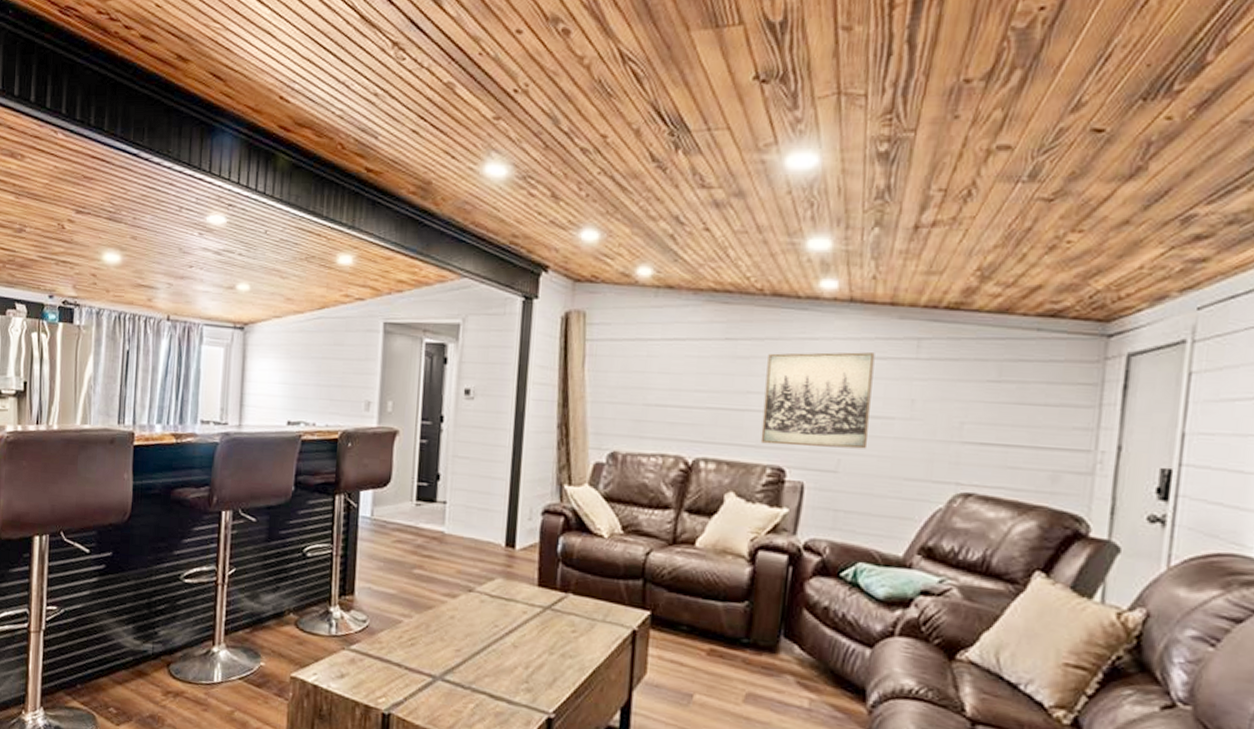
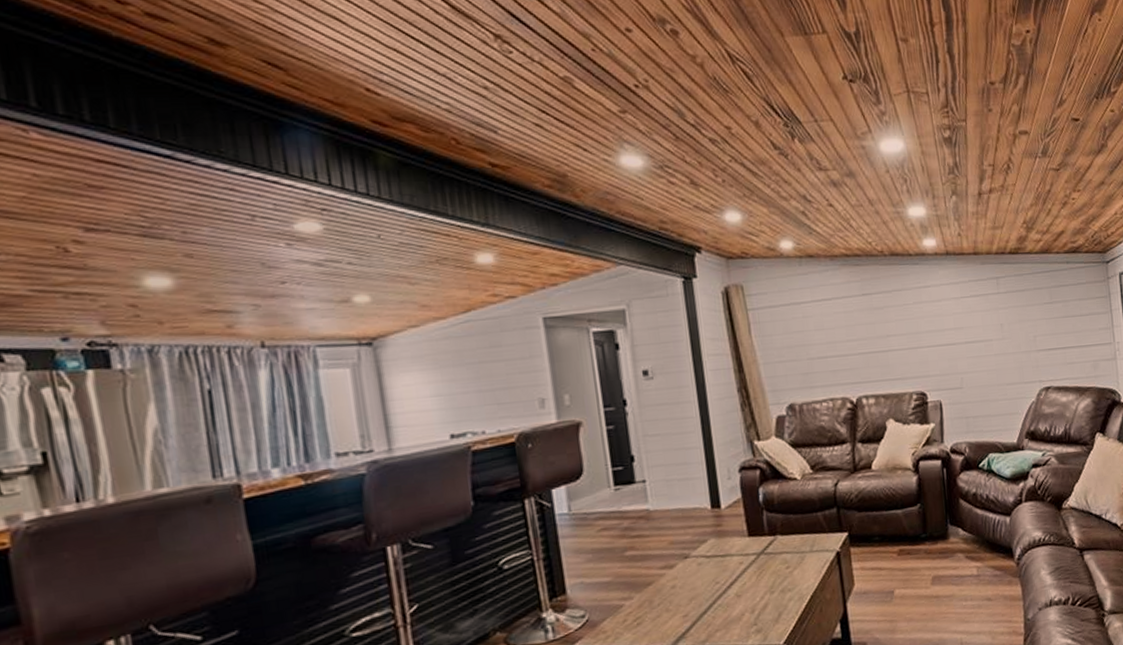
wall art: present [760,352,875,449] -> none [897,292,978,376]

